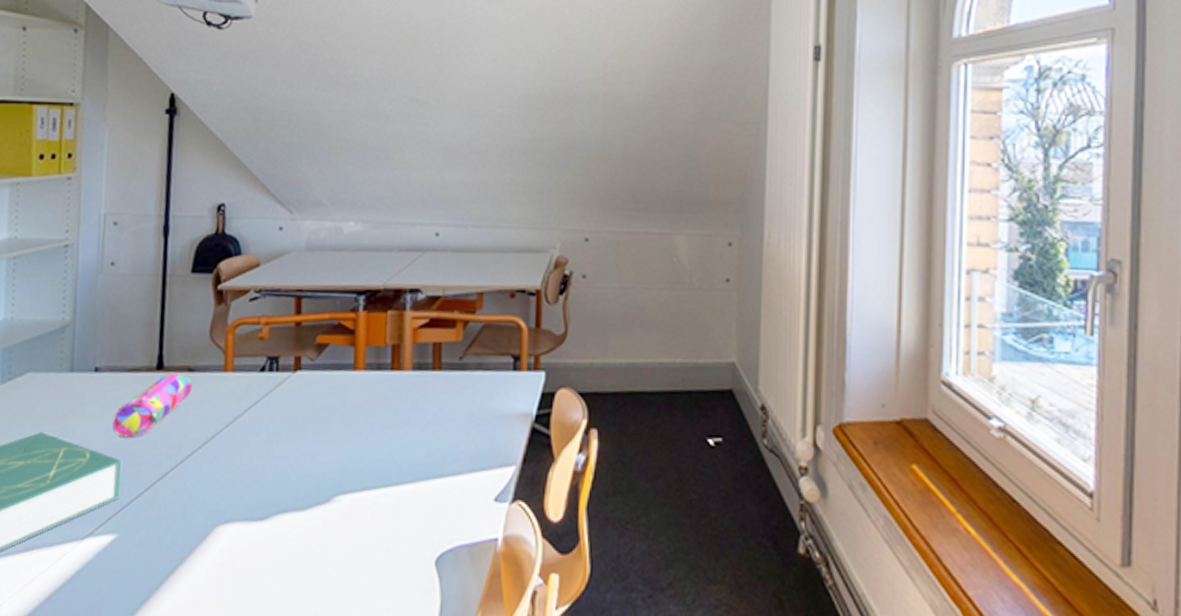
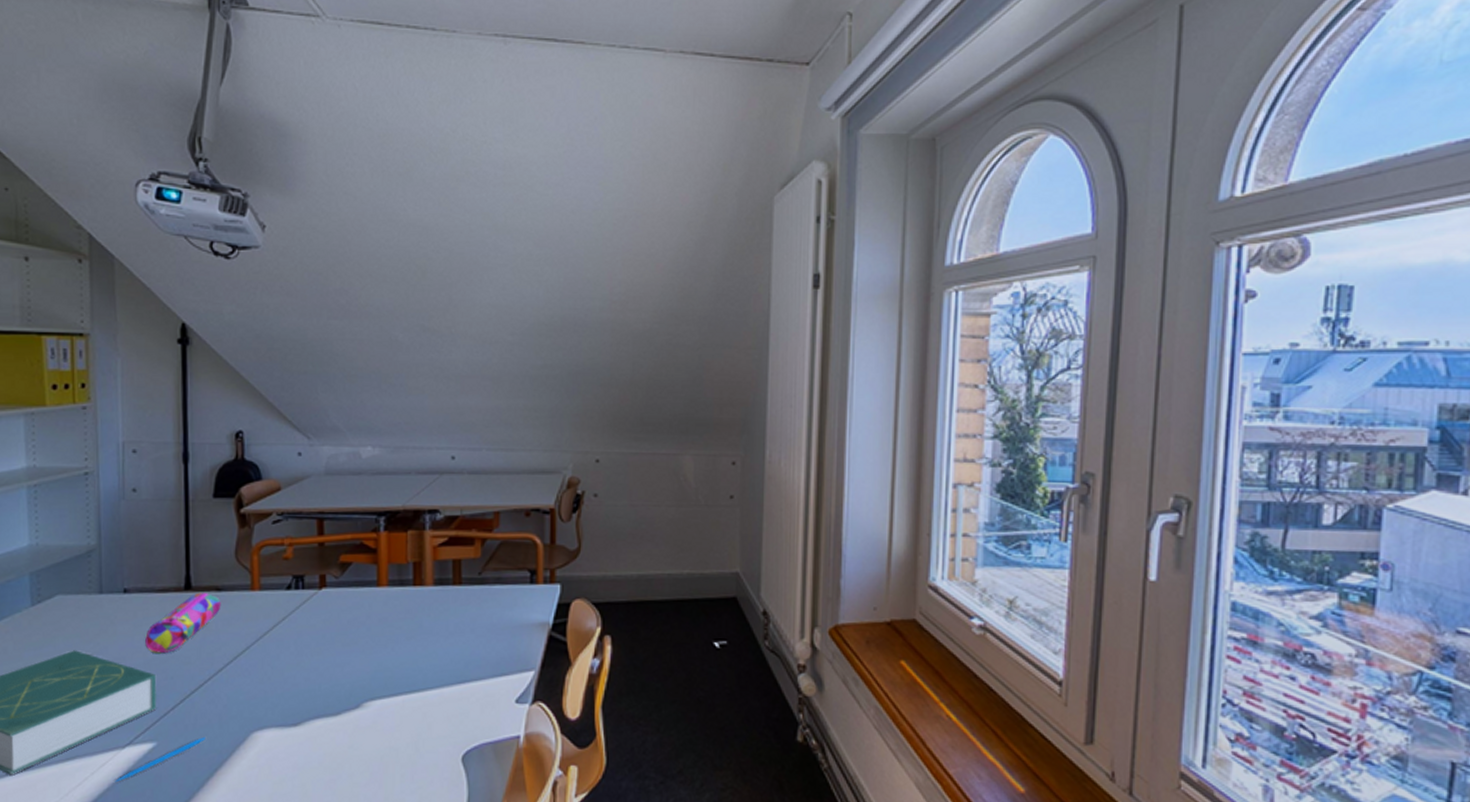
pen: none [70,529,170,578] -> present [114,736,207,783]

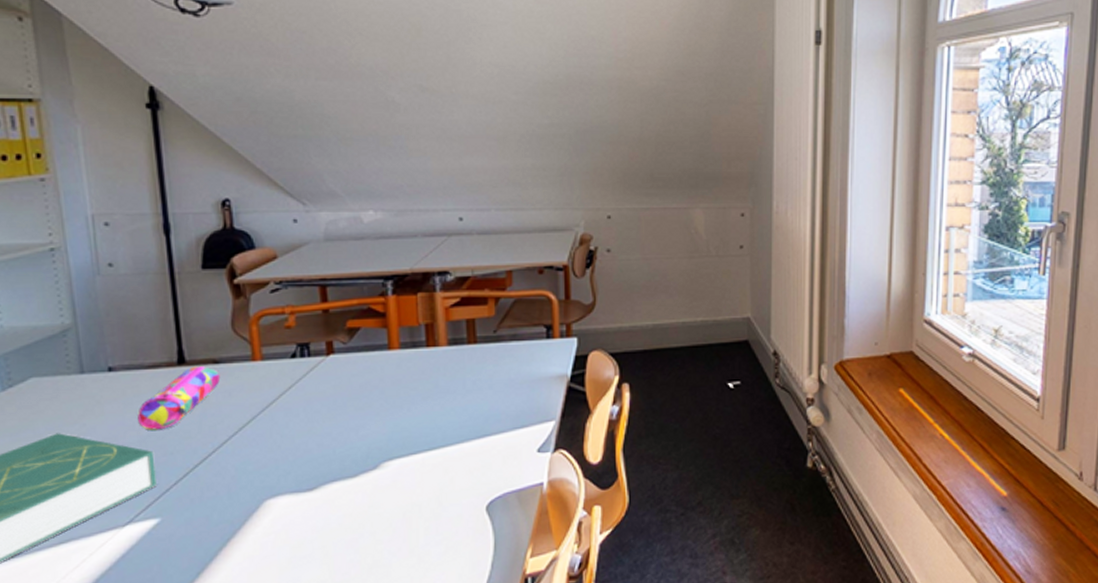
pen: present [114,736,207,783] -> none [116,508,216,561]

